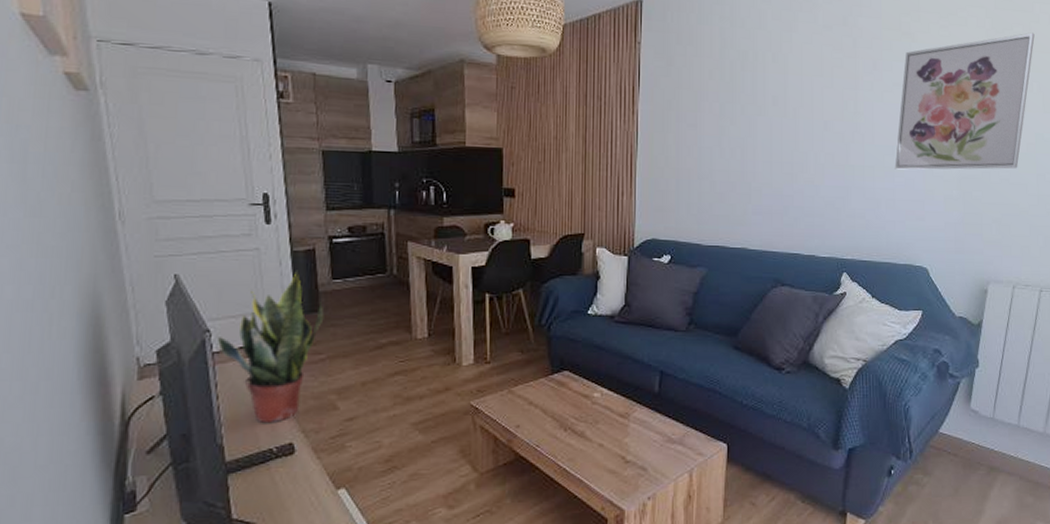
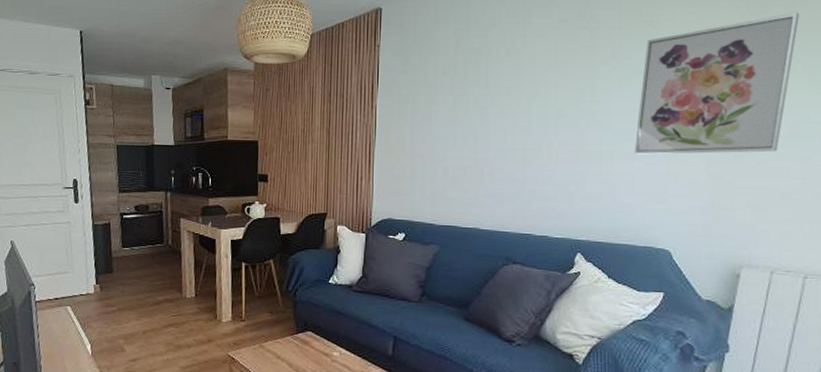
potted plant: present [217,270,324,424] -> none [39,239,116,359]

